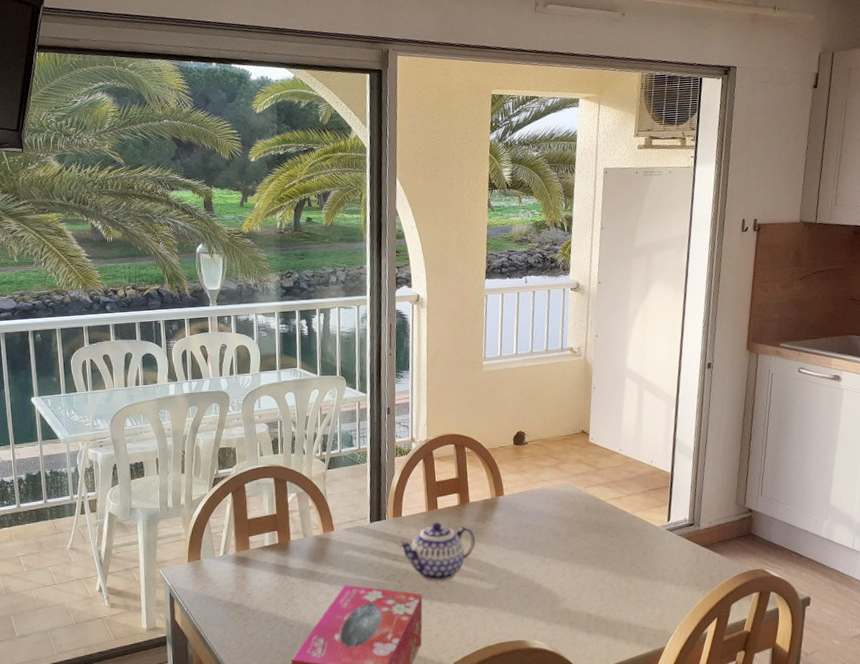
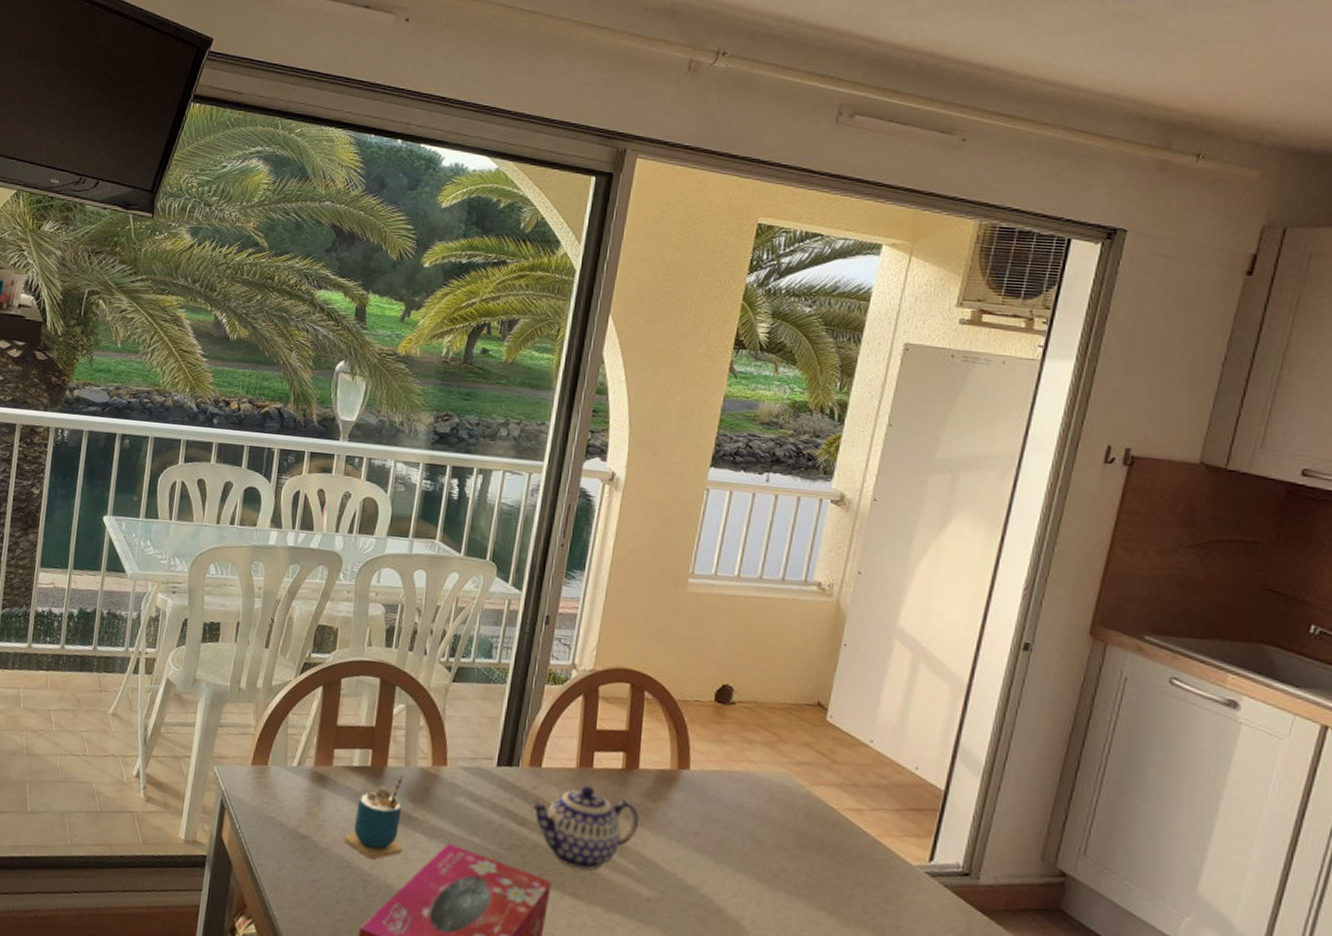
cup: none [269,545,313,609] -> present [345,776,403,859]

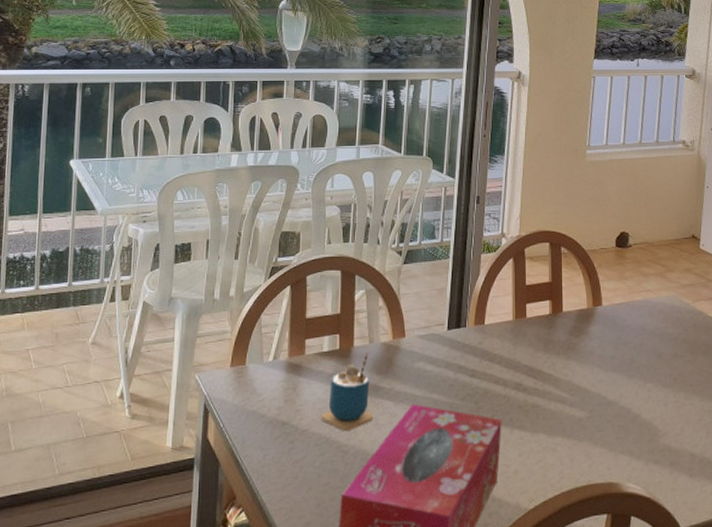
teapot: present [529,785,639,871] -> none [477,332,567,406]

